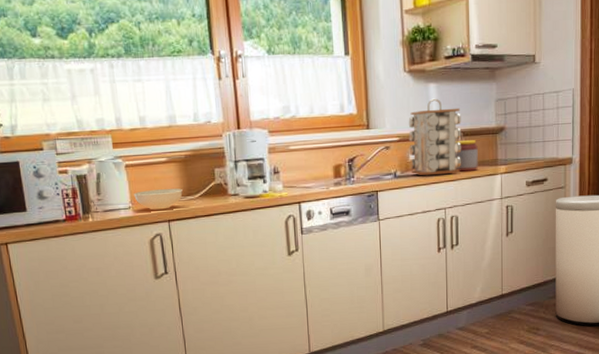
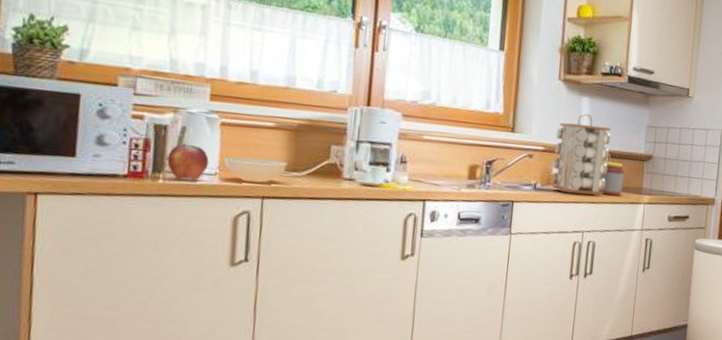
fruit: none [91,187,123,217] -> present [167,143,209,181]

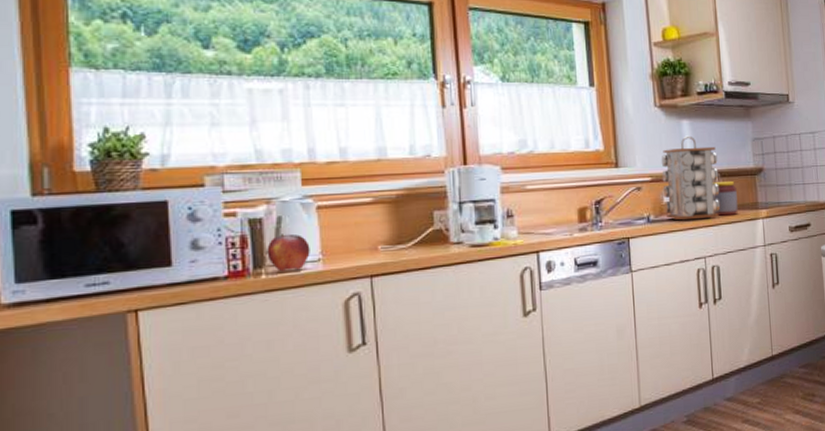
bowl: present [223,156,289,183] -> none [325,235,393,263]

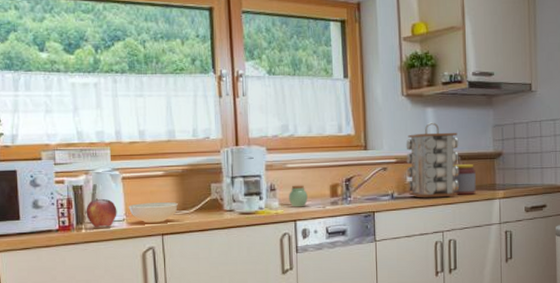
bowl: none [325,235,393,263] -> present [128,202,179,223]
jar: none [529,209,552,236] -> present [289,185,308,207]

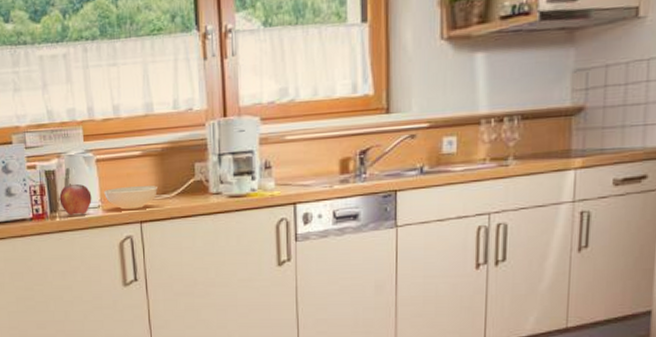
jar: present [289,185,308,207] -> none [287,160,311,188]
spice rack: present [406,122,459,198] -> none [442,71,520,172]
jar: present [453,164,476,195] -> none [507,125,542,166]

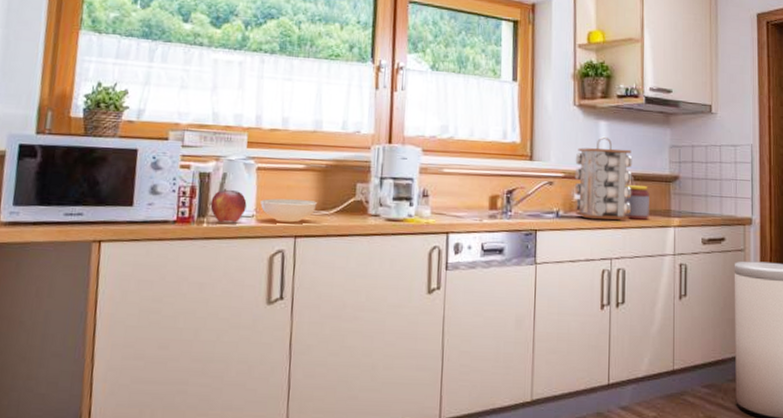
spice rack: none [442,71,520,172] -> present [573,136,633,221]
jar: none [507,125,542,166] -> present [624,185,649,220]

